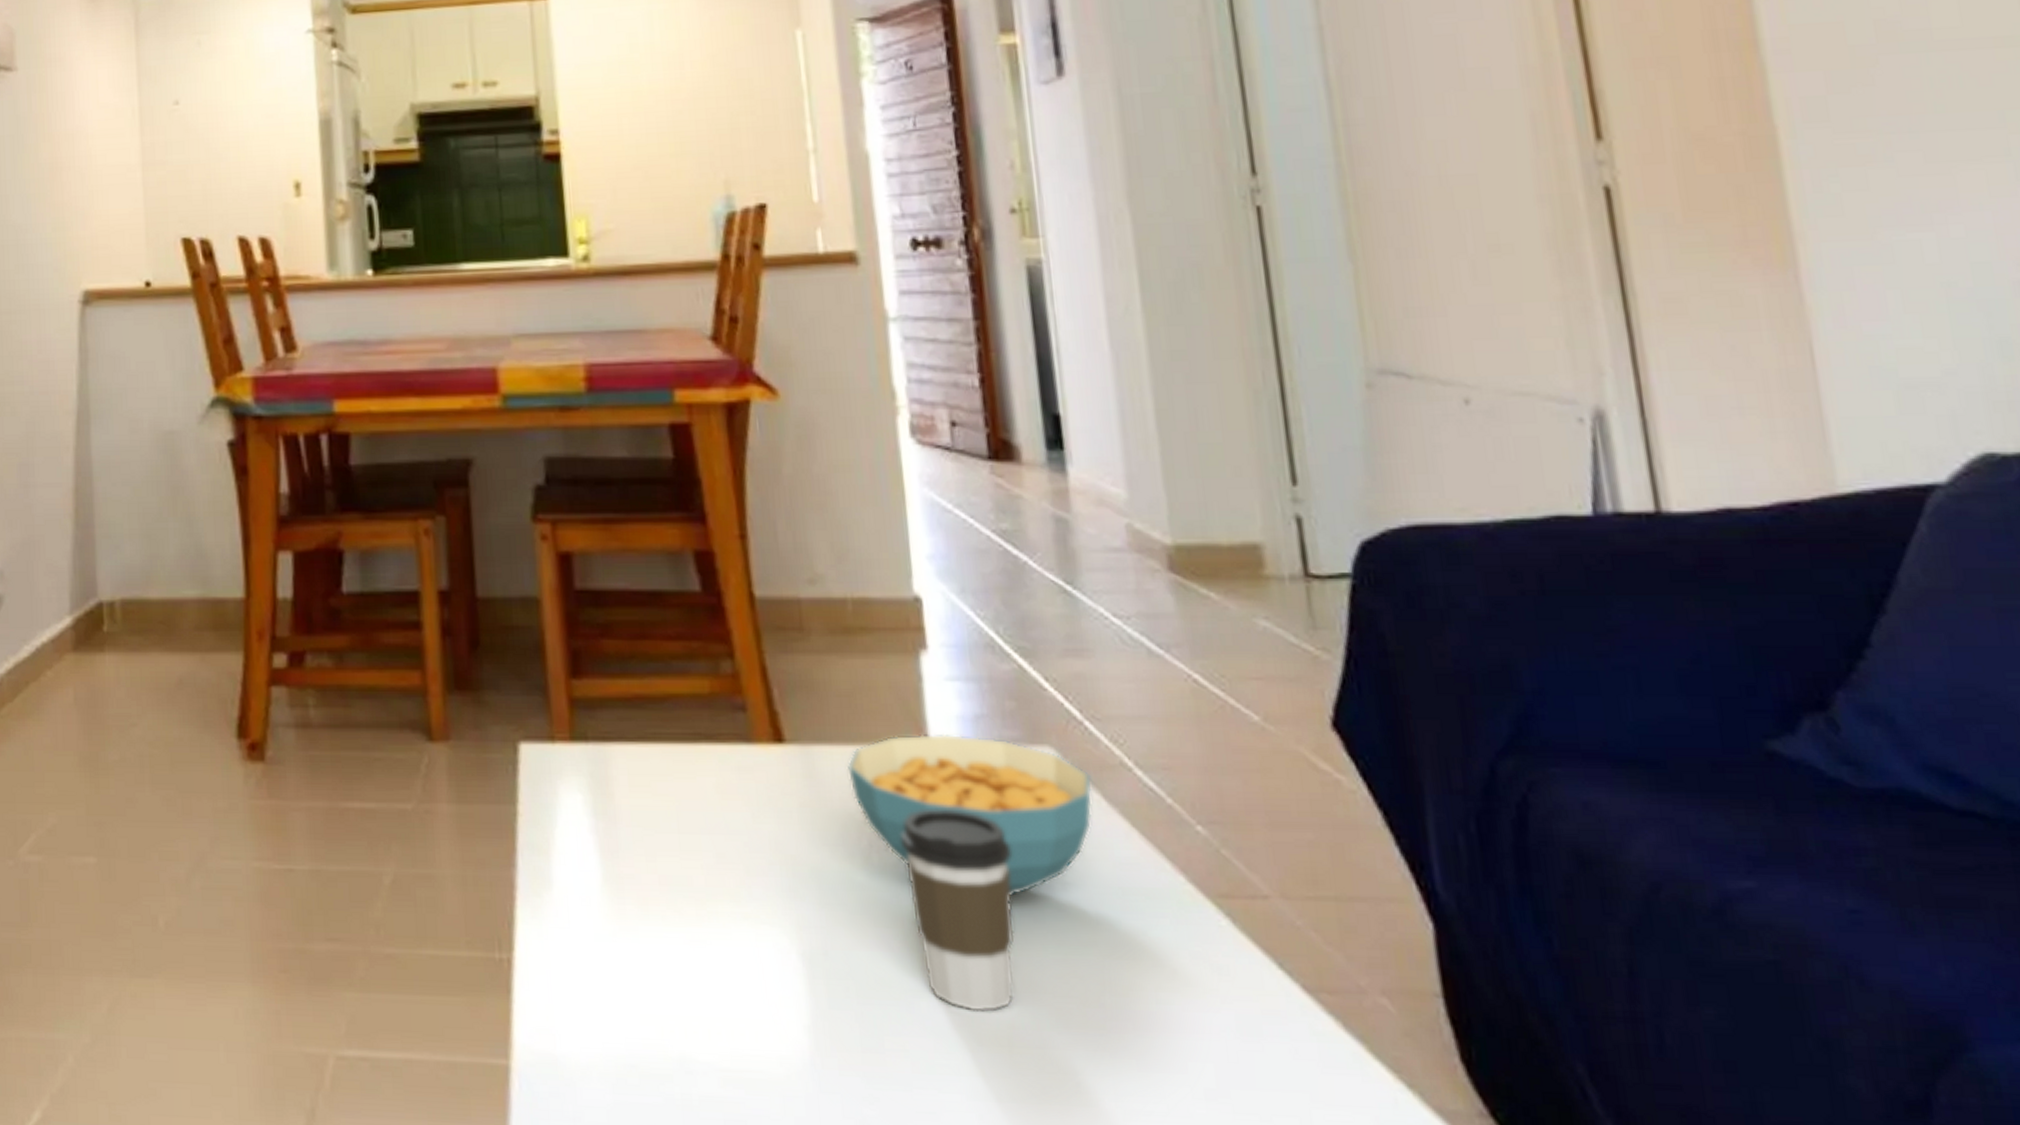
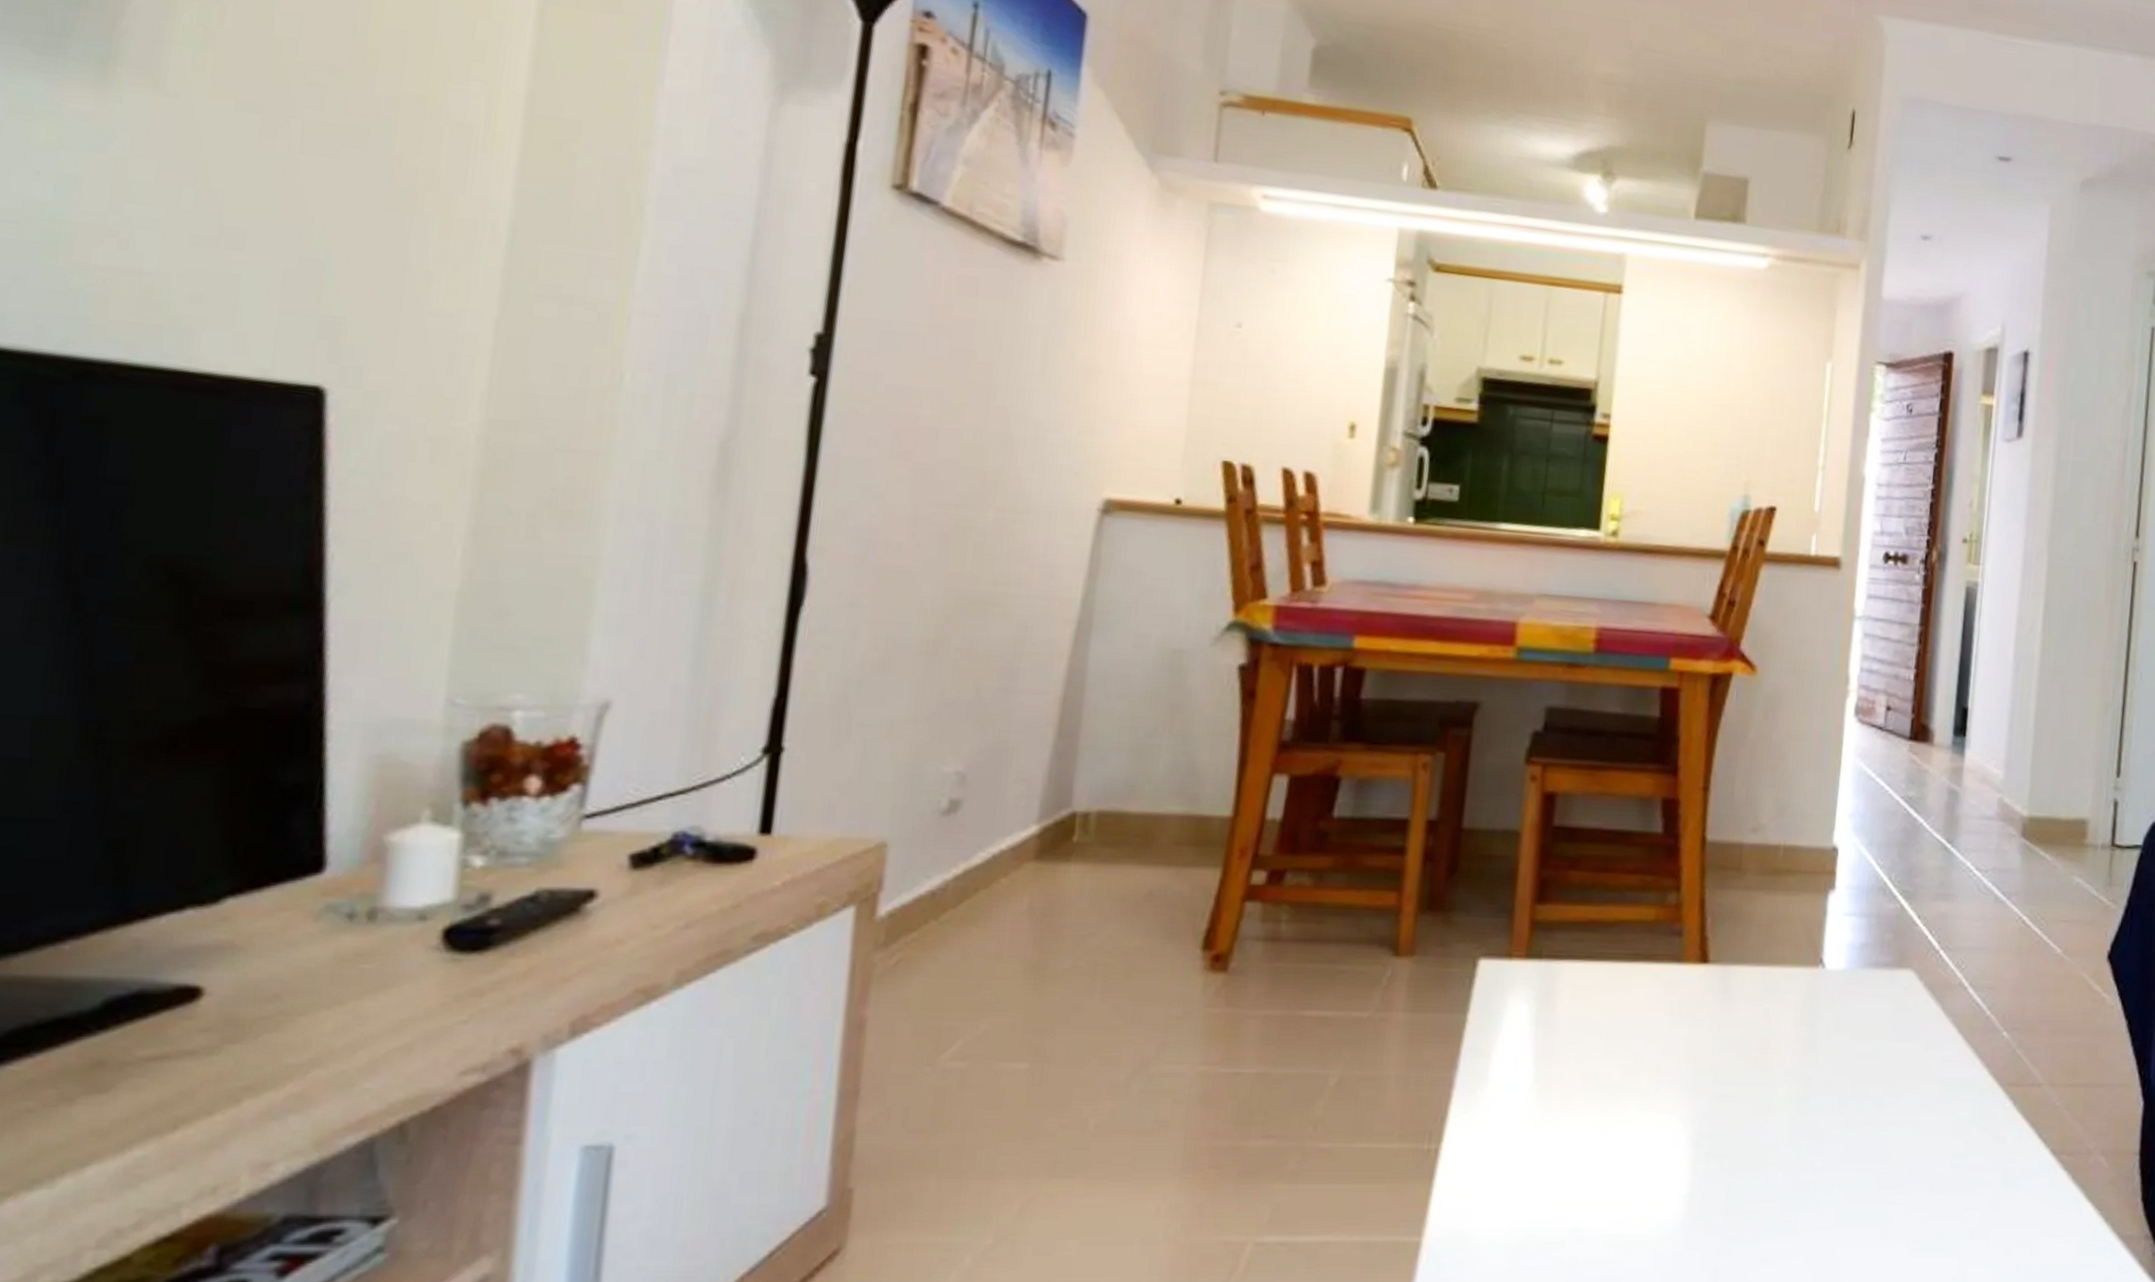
cereal bowl: present [847,733,1093,897] -> none [1754,958,1938,1088]
coffee cup: present [901,809,1015,1012] -> none [1784,1018,1868,1178]

